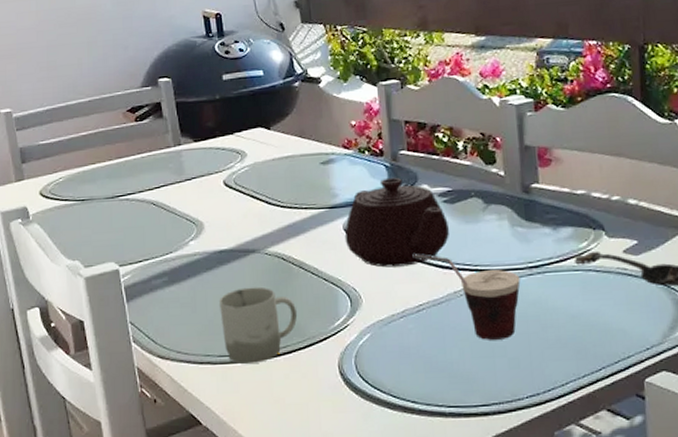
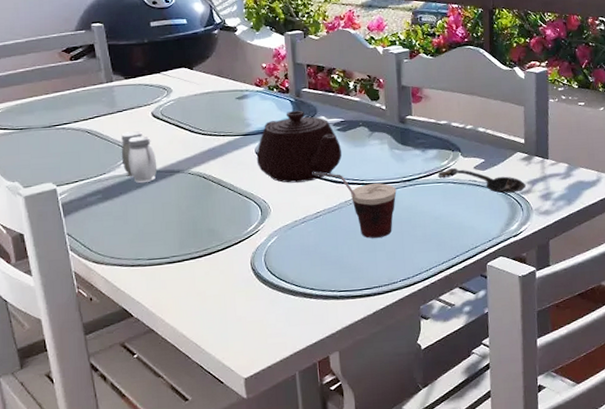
salt and pepper shaker: none [189,203,230,264] -> present [121,131,158,183]
cup: present [218,286,298,364] -> none [147,201,217,265]

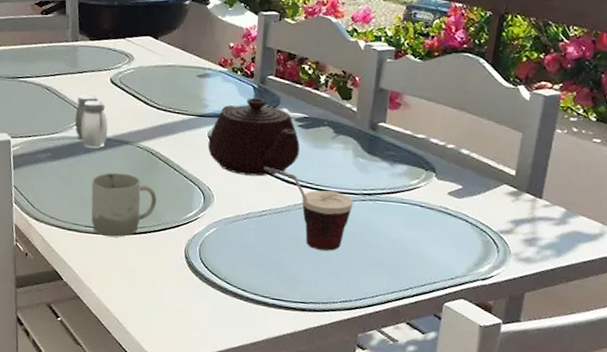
cup: none [147,201,217,265] -> present [91,172,157,237]
spoon: present [438,167,526,194] -> none [404,188,508,231]

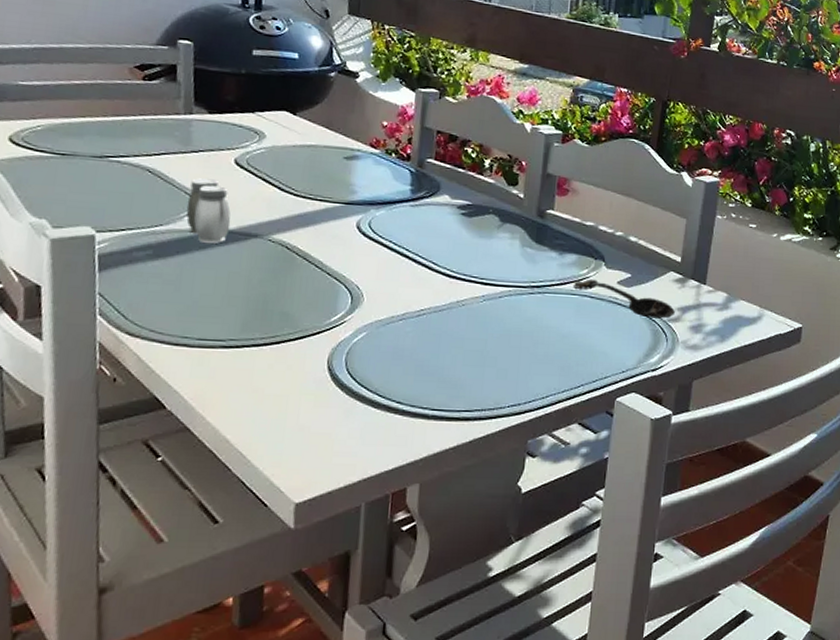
cup: present [91,172,157,237] -> none [206,272,293,350]
teapot: present [207,97,300,177] -> none [356,182,463,271]
cup: present [265,167,354,251] -> none [423,260,522,351]
spoon: none [404,188,508,231] -> present [574,278,675,319]

